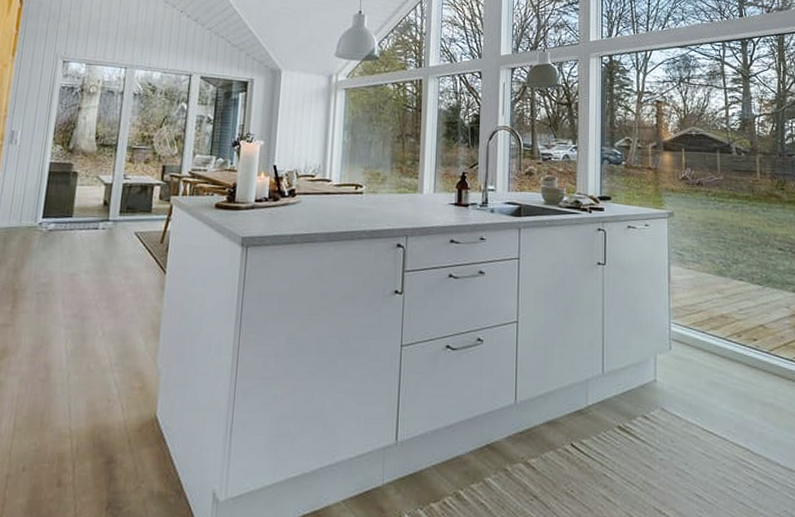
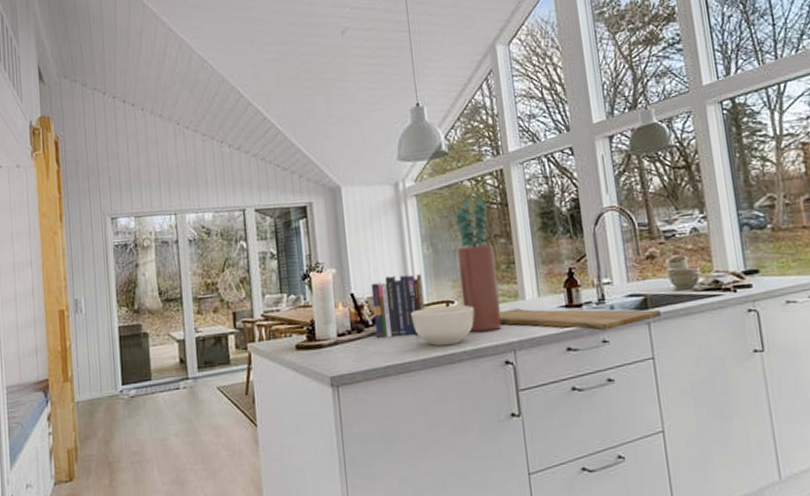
books: none [289,155,338,211] -> present [371,273,425,339]
bowl: none [323,188,379,224] -> present [411,305,475,346]
vase: none [369,92,405,217] -> present [455,188,502,333]
cutting board: none [398,200,531,230] -> present [499,308,662,331]

